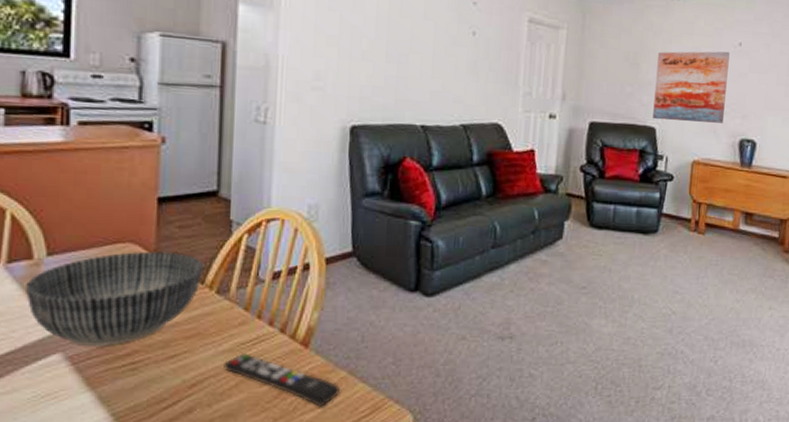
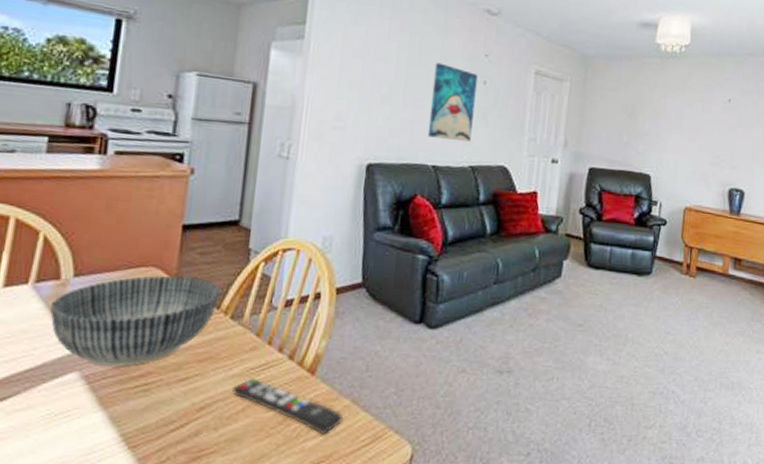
wall art: none [414,13,466,99] -> present [427,62,478,142]
wall art: present [653,51,730,123] -> none [648,105,720,173]

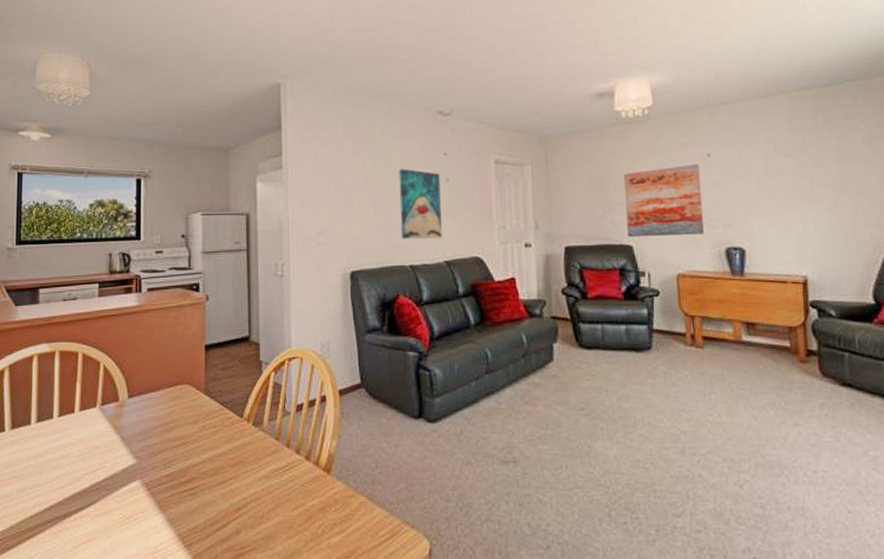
bowl: present [50,276,220,367] -> none [114,390,241,475]
remote control: present [232,378,344,435] -> none [262,479,362,531]
wall art: none [648,105,720,173] -> present [624,163,704,238]

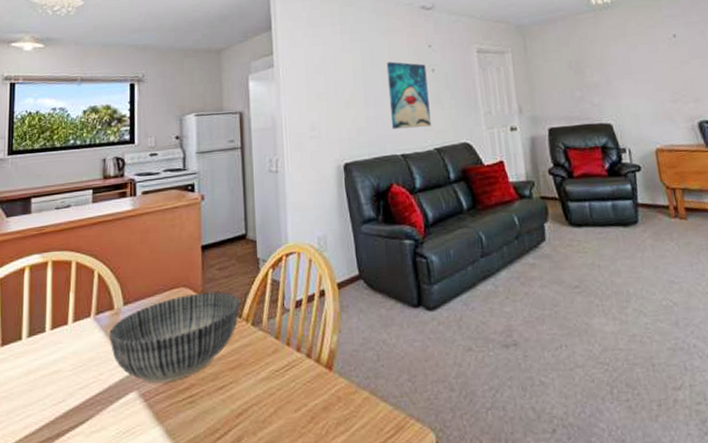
bowl: none [114,390,241,475] -> present [109,291,240,384]
wall art: present [624,163,704,238] -> none [598,44,677,117]

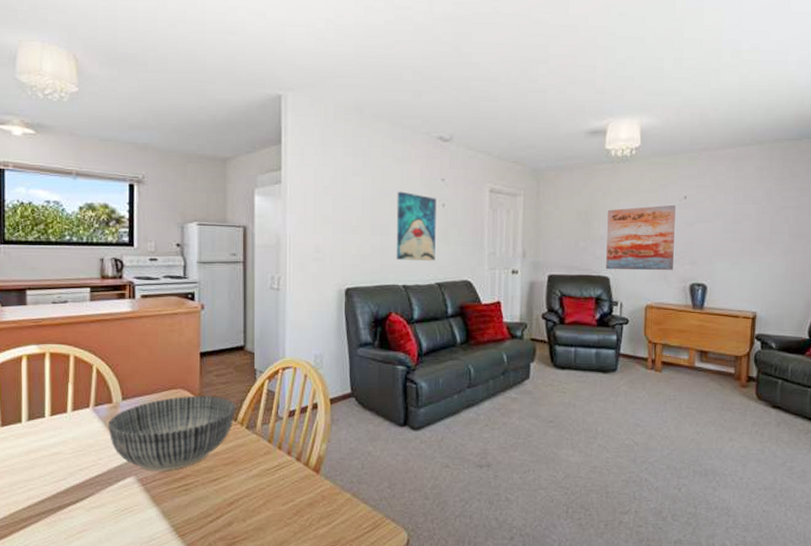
wall art: none [598,44,677,117] -> present [606,204,676,270]

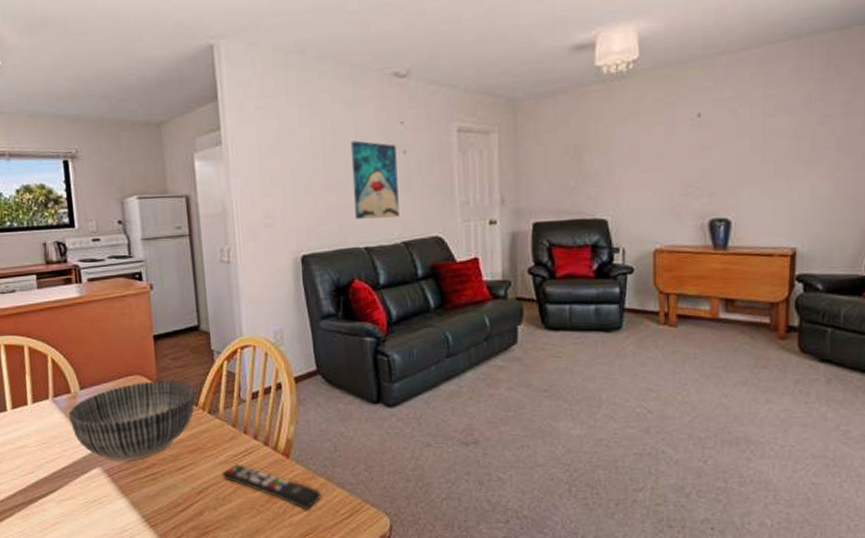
remote control: none [254,478,347,523] -> present [222,464,322,510]
wall art: present [606,204,676,270] -> none [602,125,687,211]

